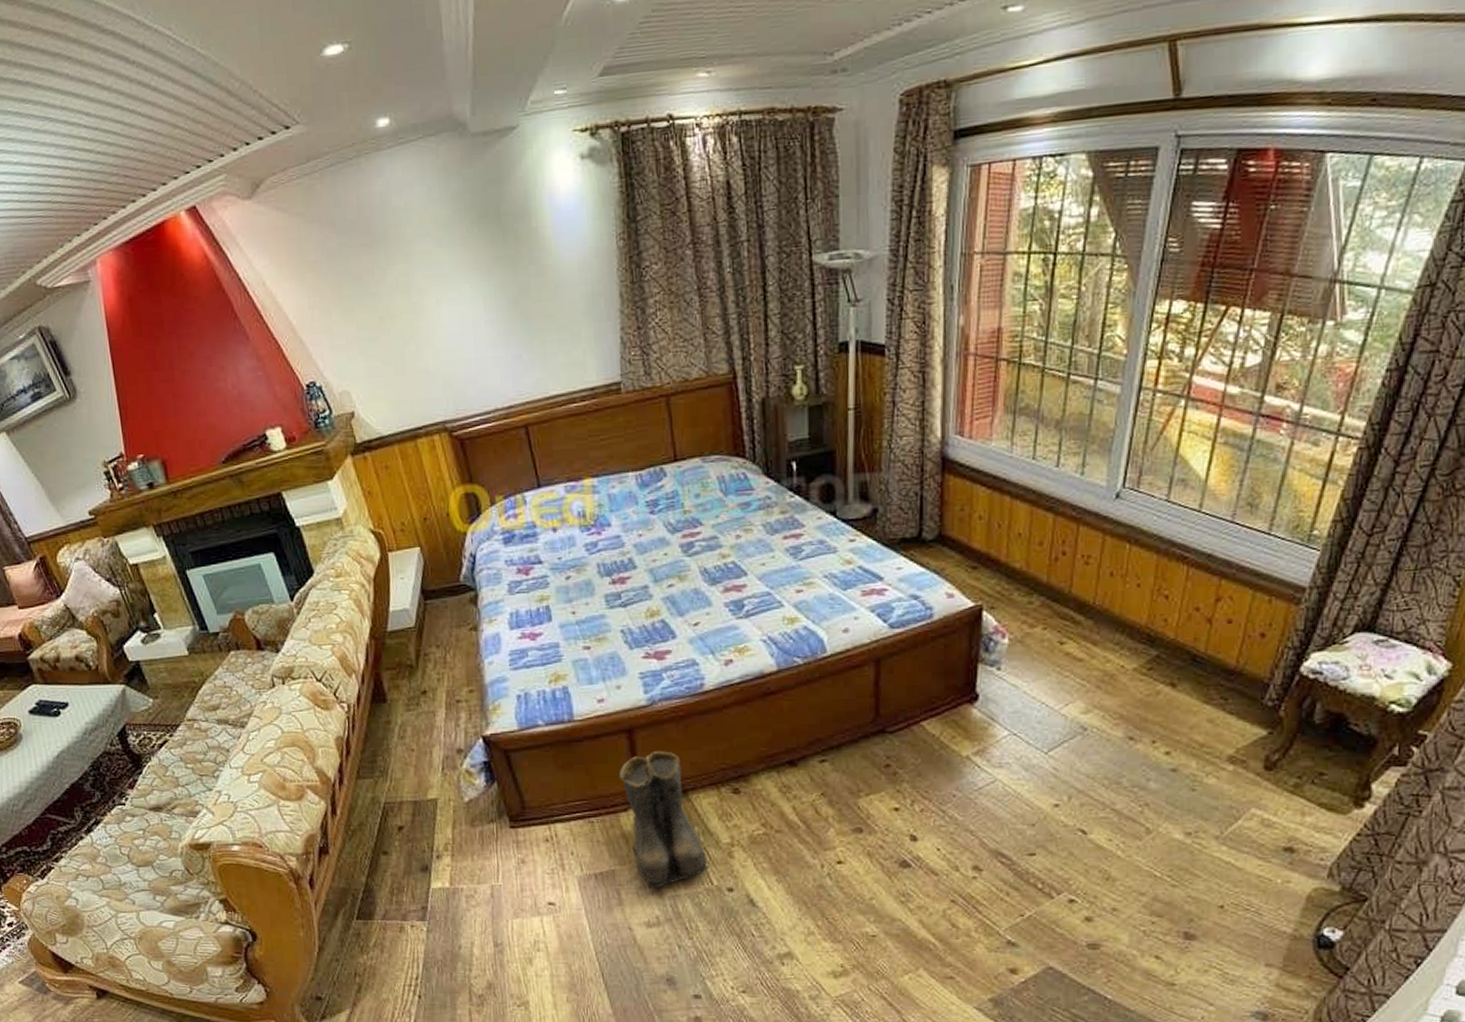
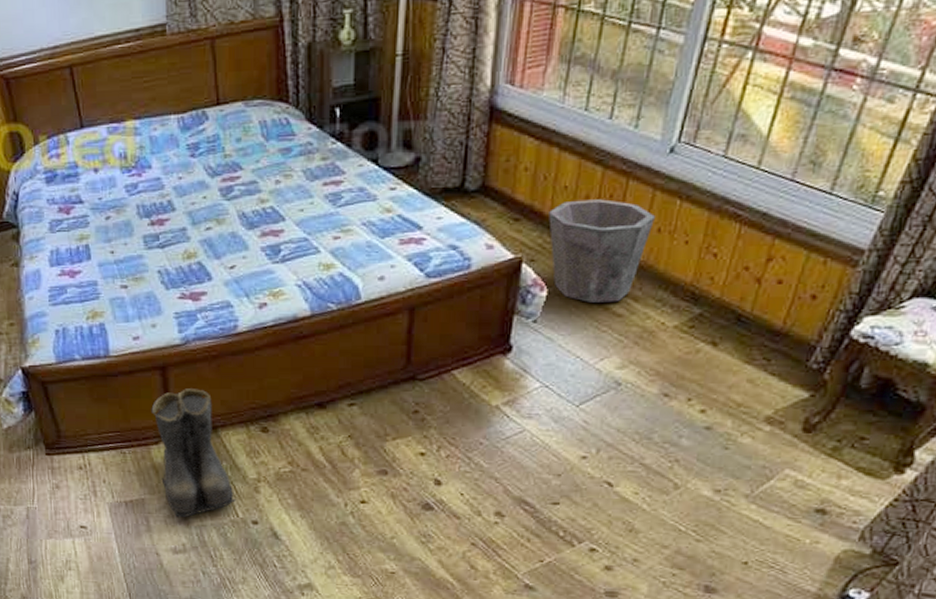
waste bin: none [1005,545,1106,648] -> present [549,199,655,302]

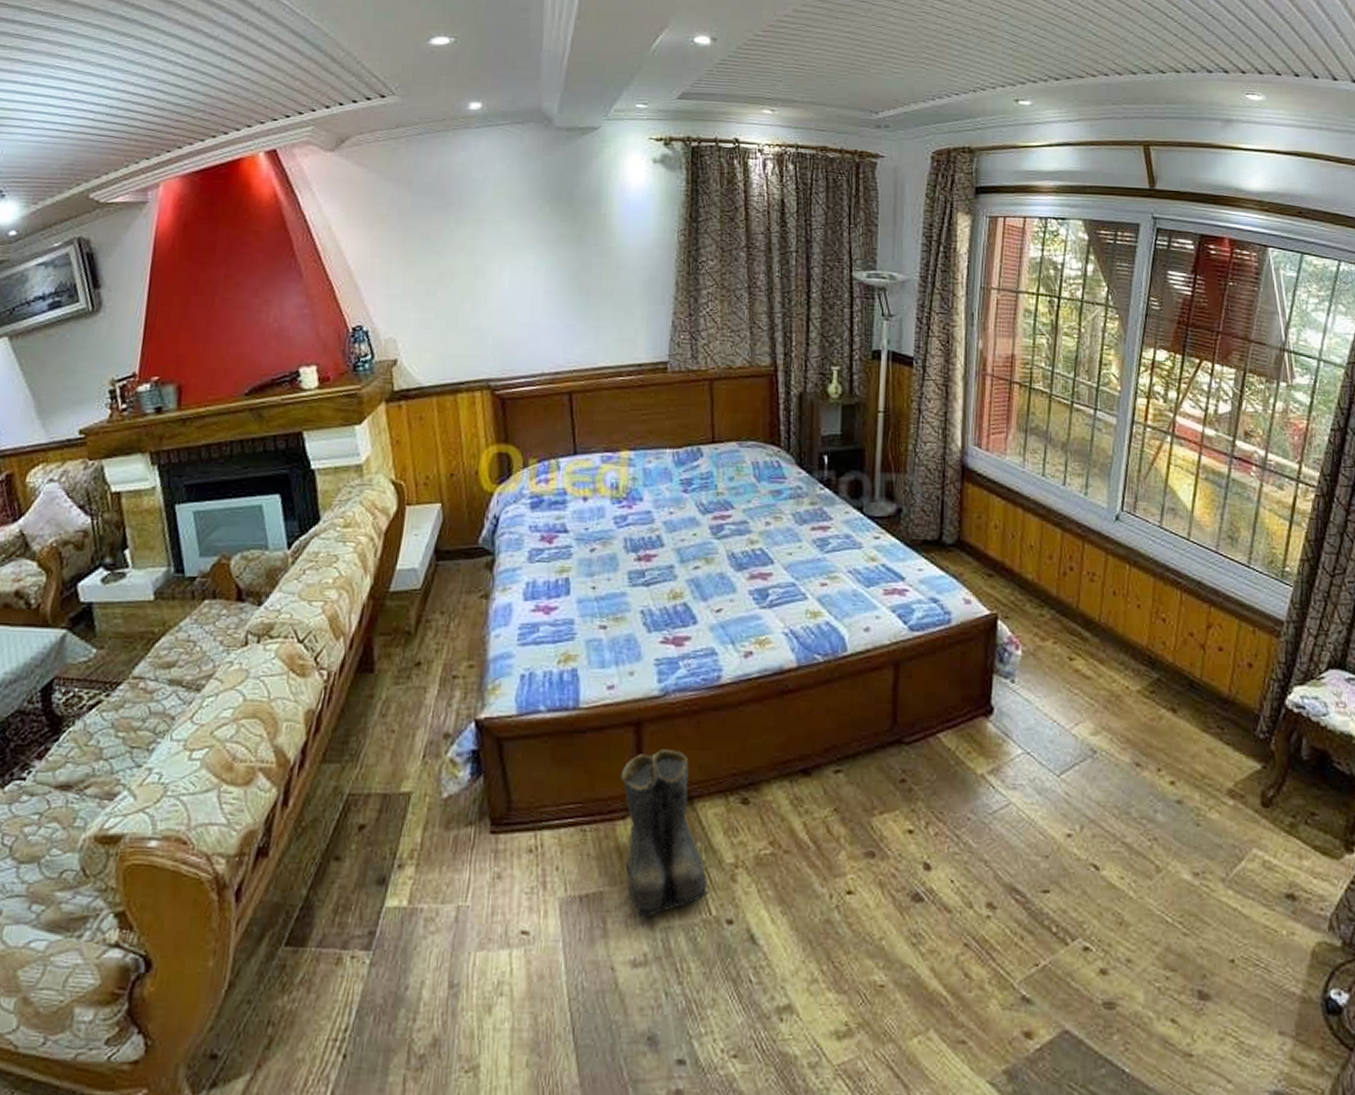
waste bin: present [549,199,655,302] -> none [1018,559,1110,664]

